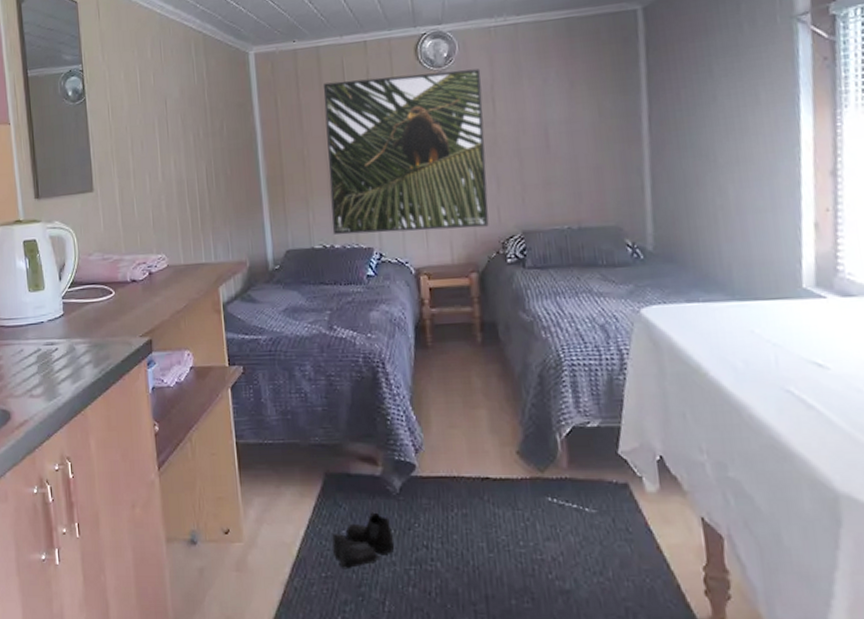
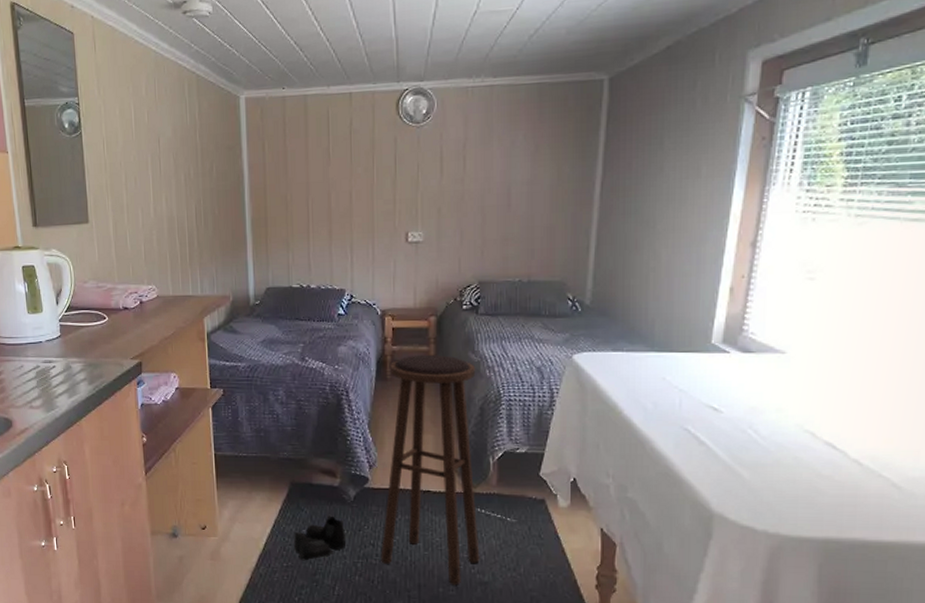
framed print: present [323,68,489,235] -> none [308,127,456,276]
stool: none [430,316,558,596] -> present [381,354,480,586]

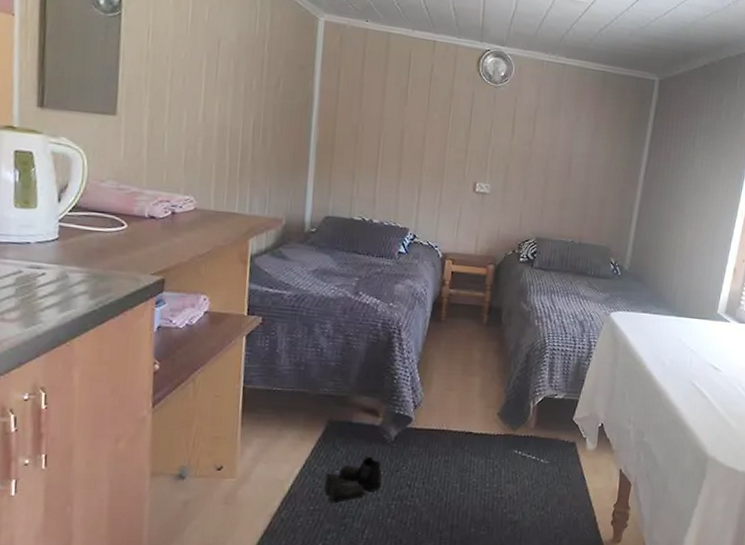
stool: present [381,354,480,586] -> none [416,300,526,525]

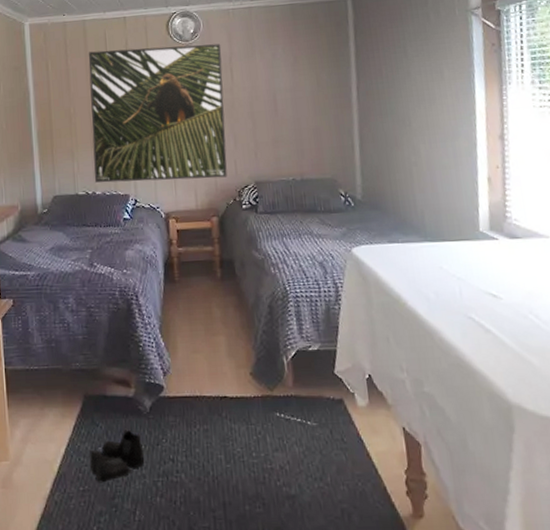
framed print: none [373,69,529,229] -> present [88,43,228,183]

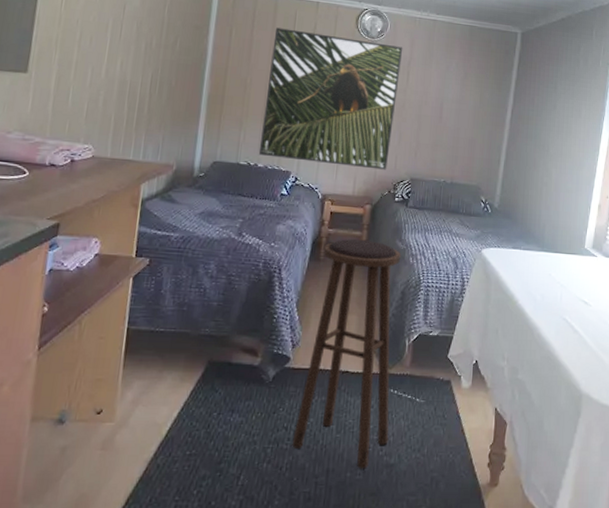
boots: present [89,428,145,483] -> none [201,396,260,448]
stool: none [177,254,285,501] -> present [292,238,402,469]

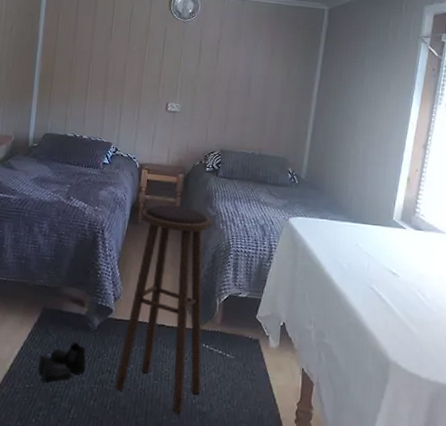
boots: none [201,396,260,448] -> present [38,340,87,384]
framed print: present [258,27,403,170] -> none [83,12,213,142]

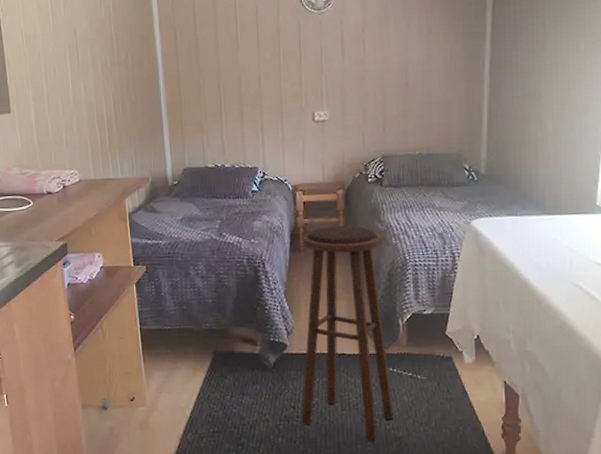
boots: present [38,340,87,384] -> none [219,380,269,426]

